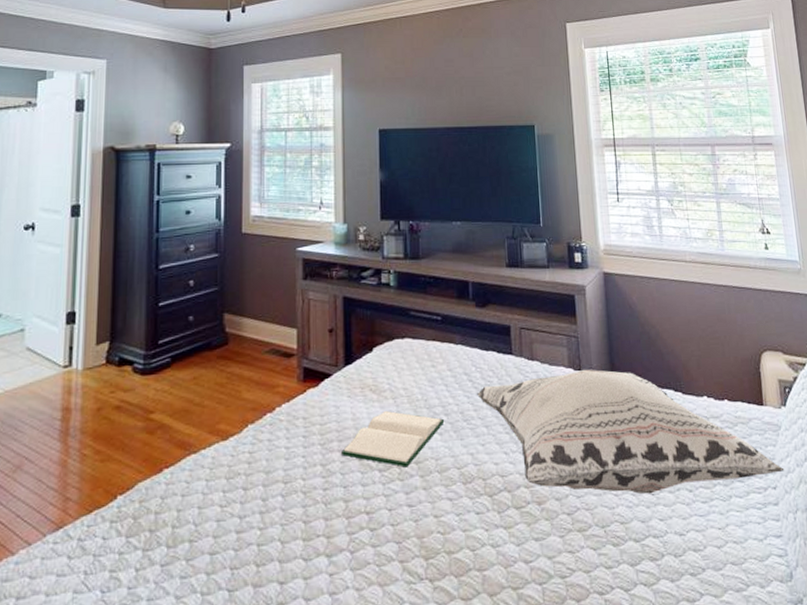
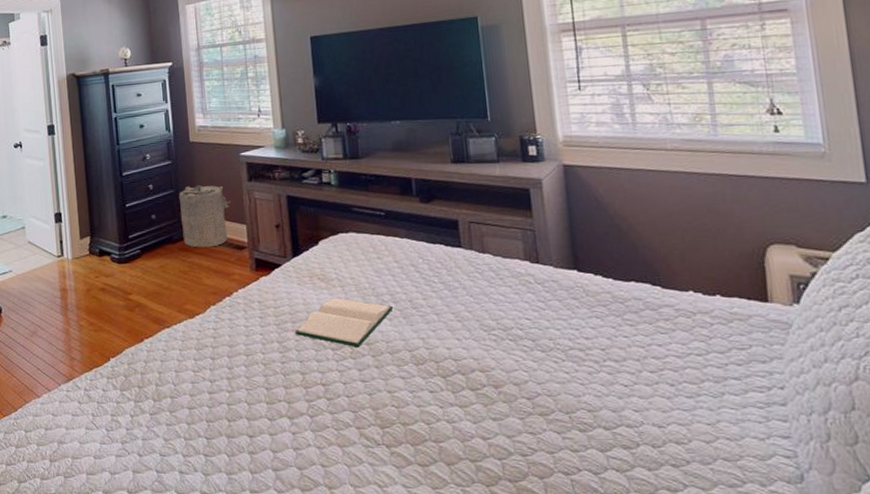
laundry hamper: none [223,281,282,355] -> present [178,184,231,248]
decorative pillow: present [477,369,785,494] -> none [425,262,796,385]

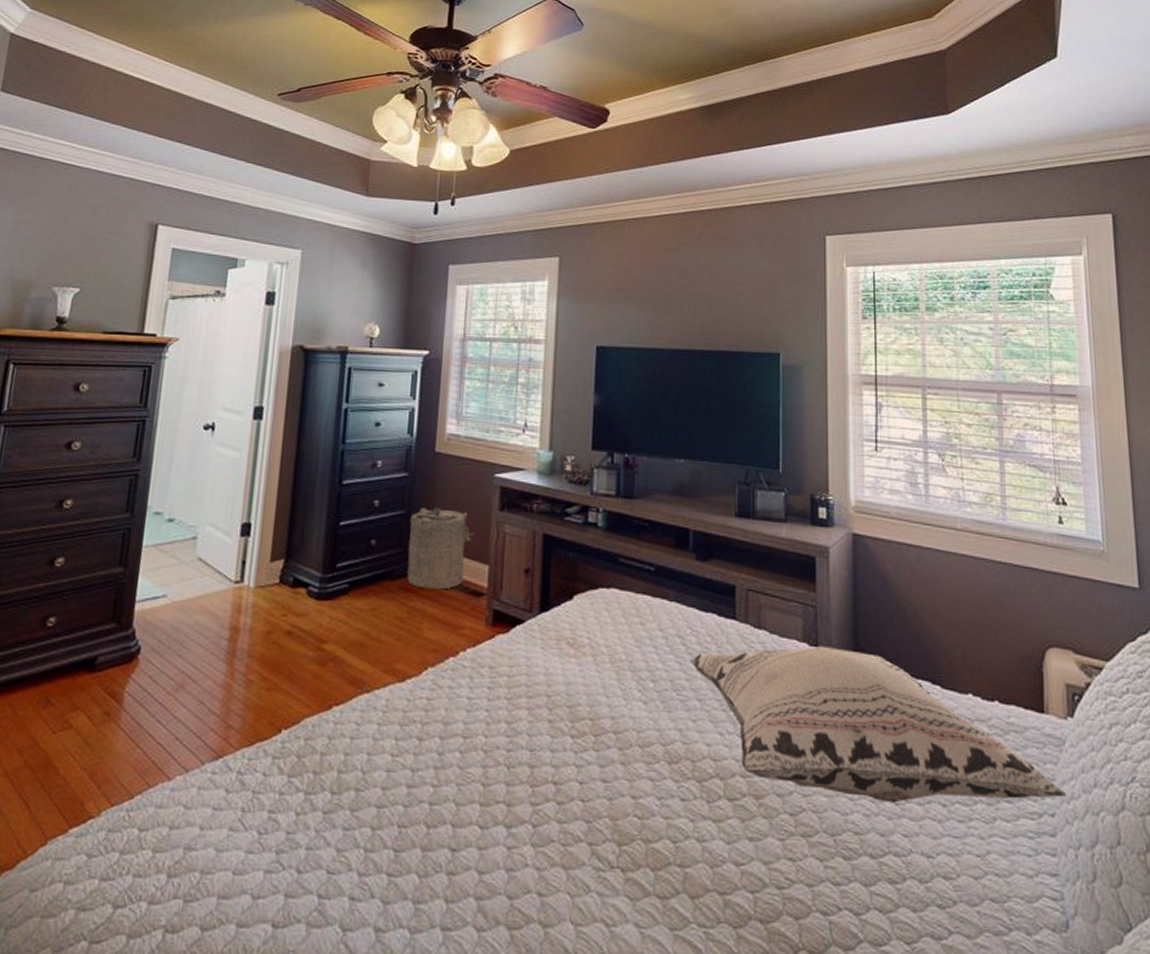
hardback book: present [296,297,394,348] -> none [530,668,651,737]
decorative pillow: none [425,262,796,385] -> present [691,645,1067,803]

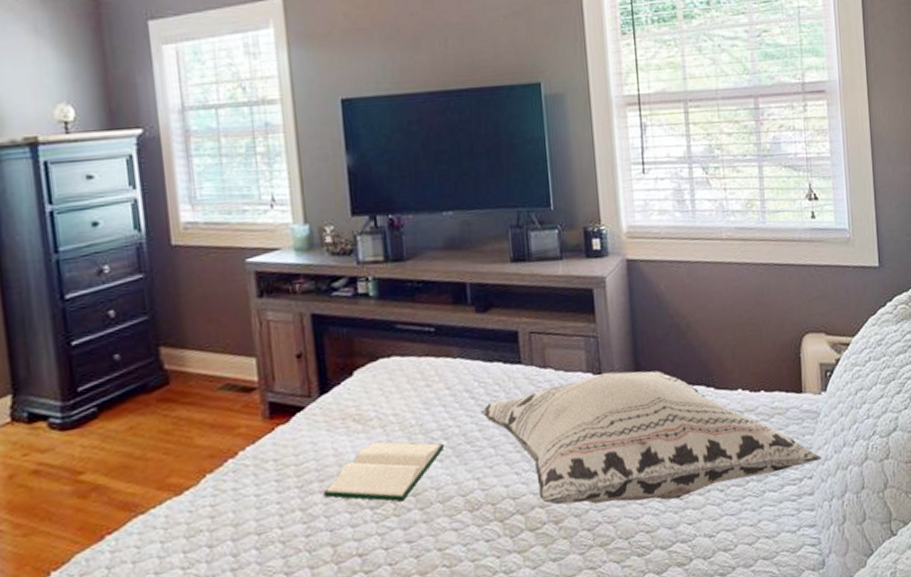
laundry hamper: present [407,507,475,590] -> none [155,305,234,396]
hardback book: none [530,668,651,737] -> present [324,441,445,502]

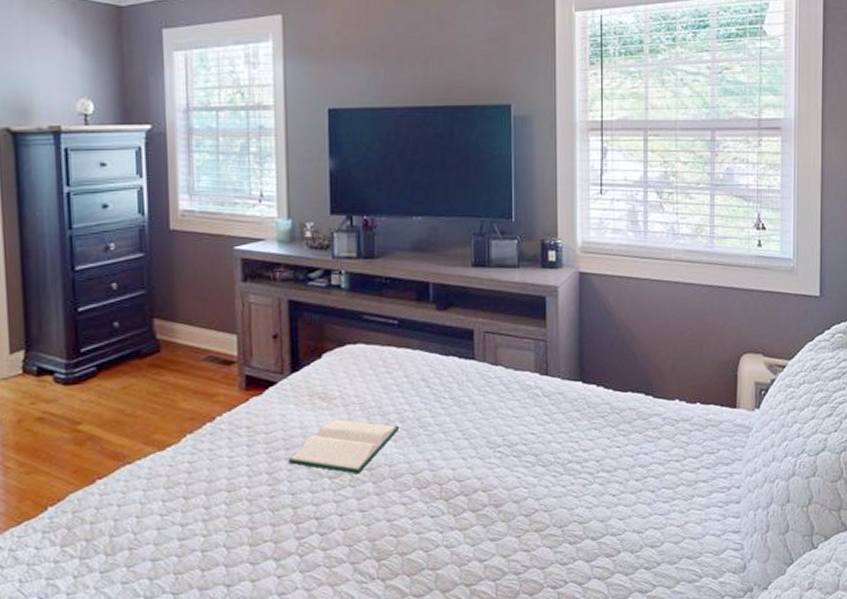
decorative pillow: present [481,370,822,505] -> none [435,373,751,496]

